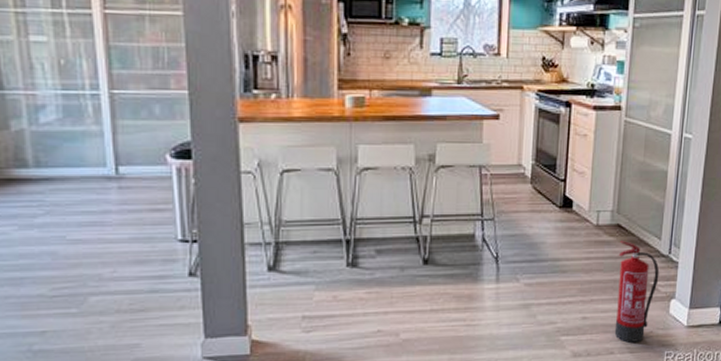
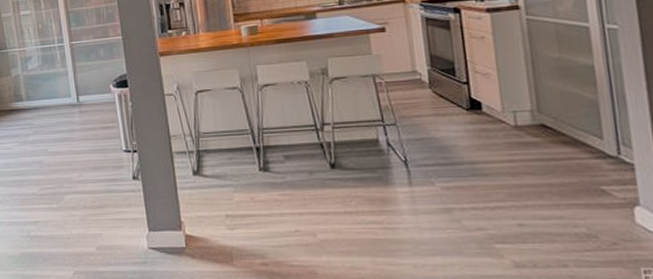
fire extinguisher: present [614,240,660,342] -> none [549,140,611,255]

